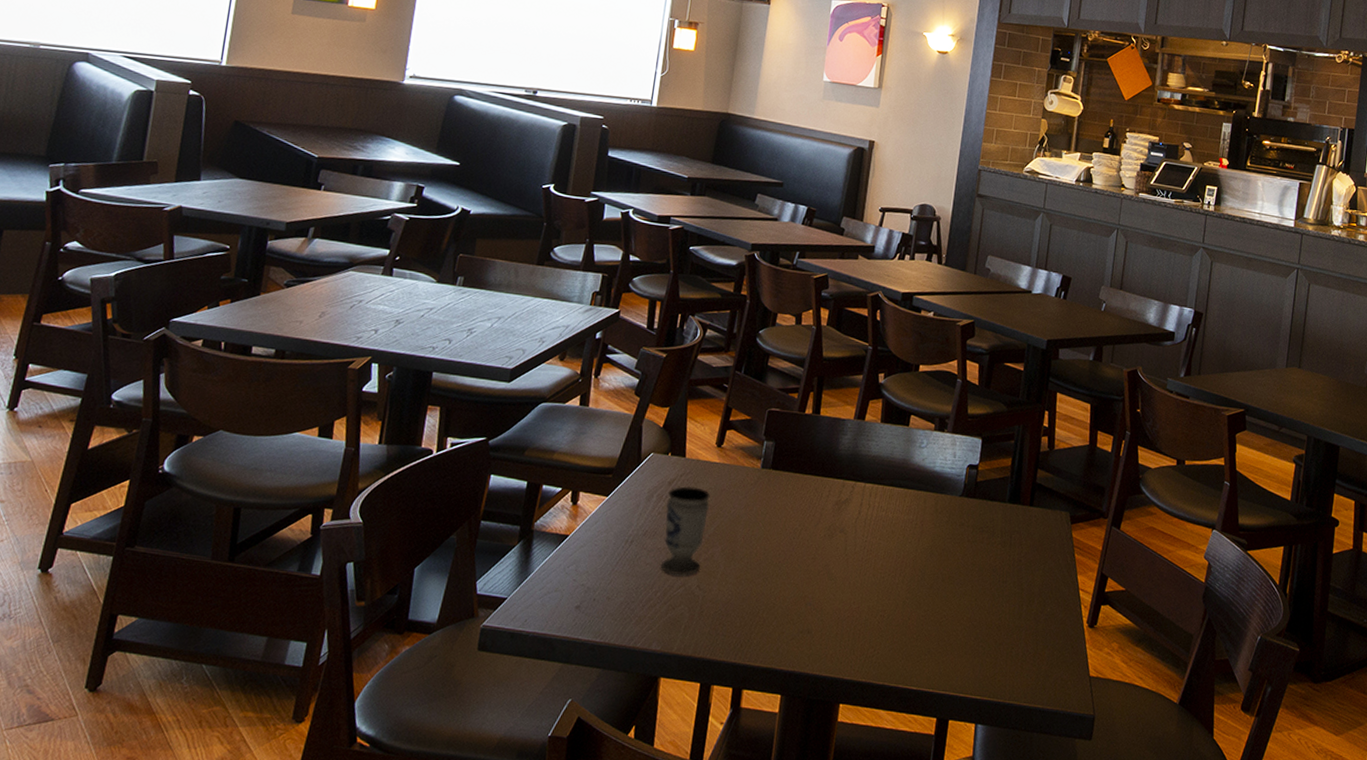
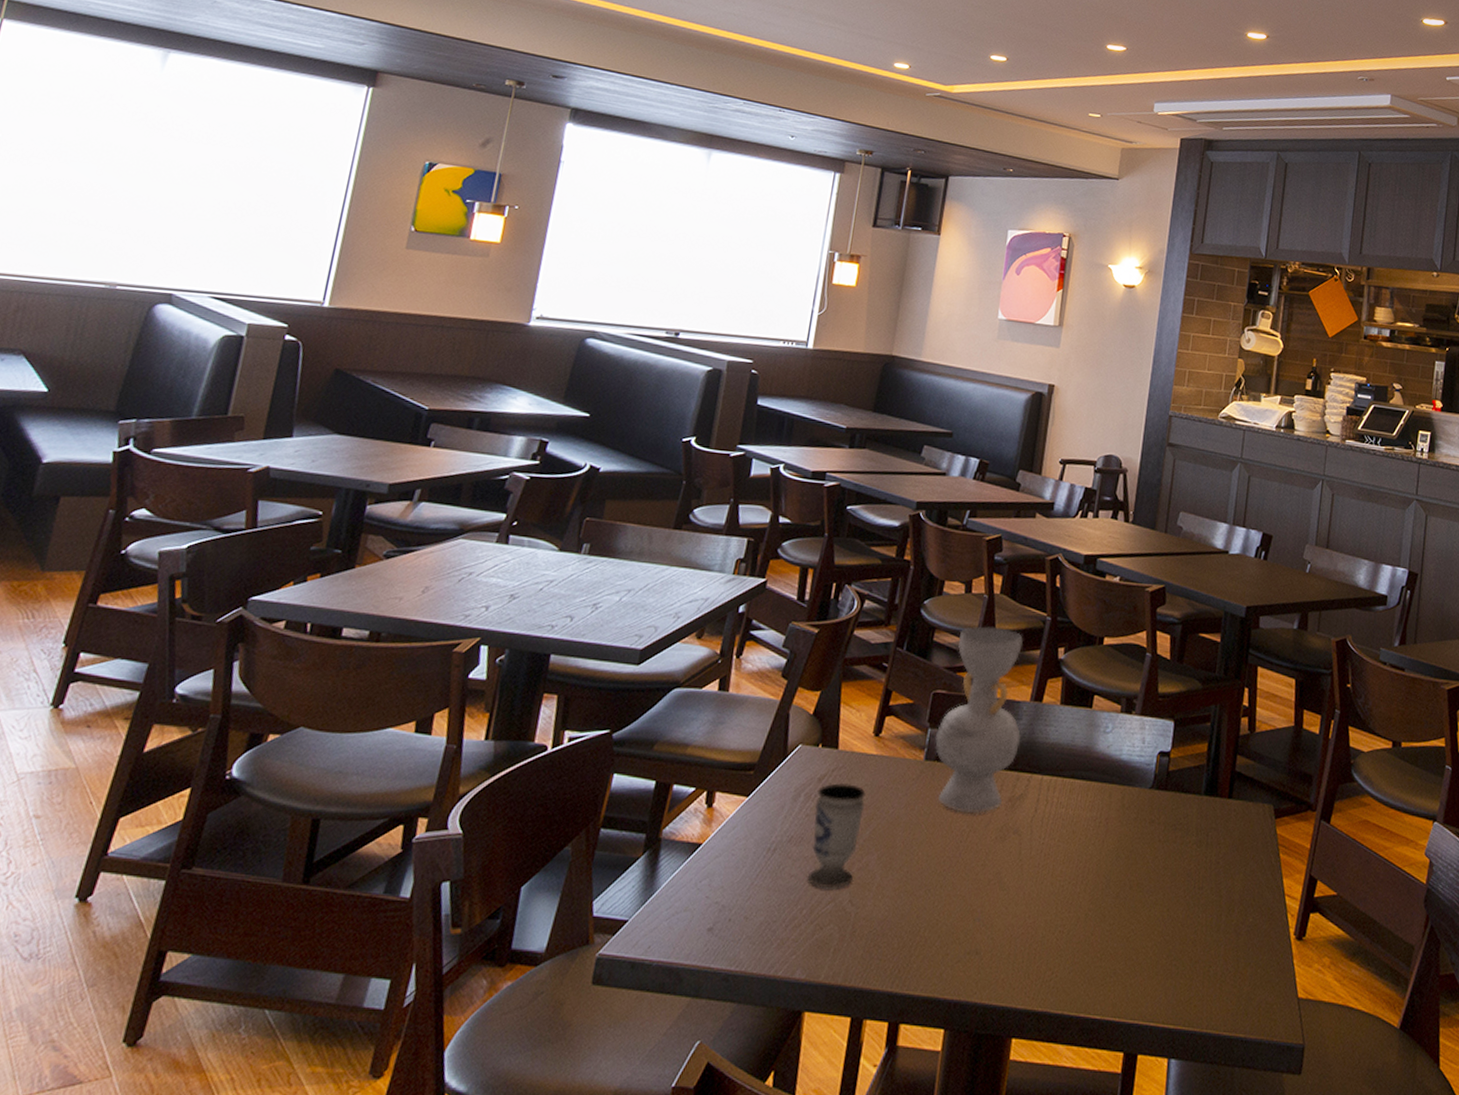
decorative vase: none [770,353,848,515] -> present [935,626,1023,814]

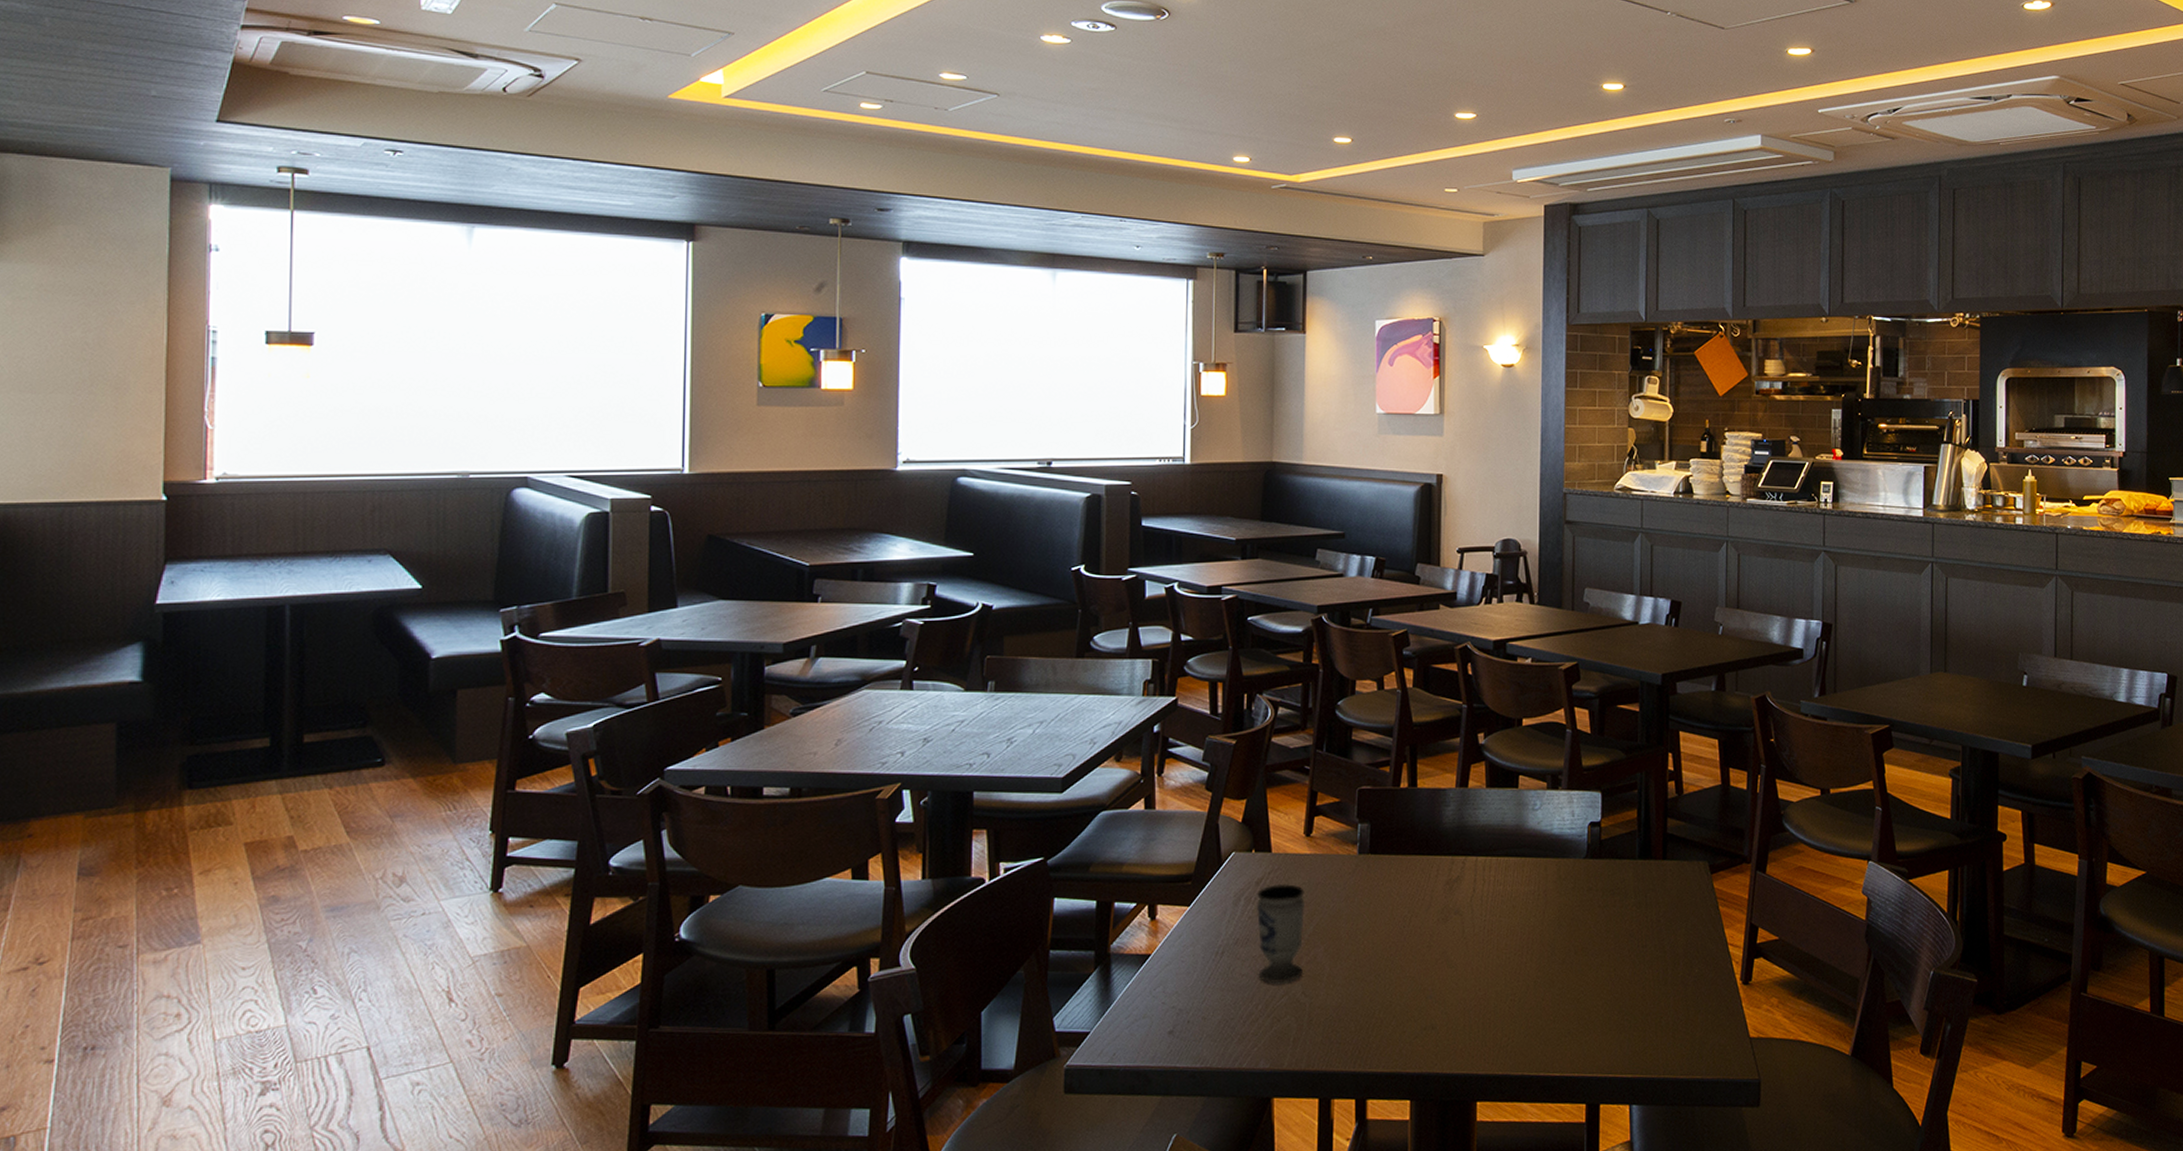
decorative vase: present [935,626,1023,814] -> none [1367,720,1451,900]

